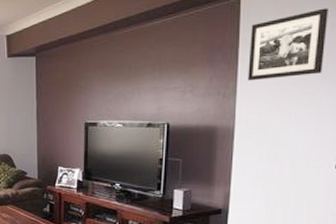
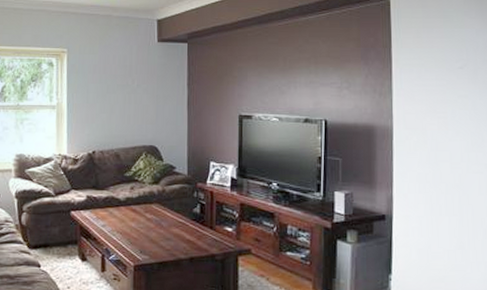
picture frame: present [248,8,328,81] -> none [401,15,473,81]

